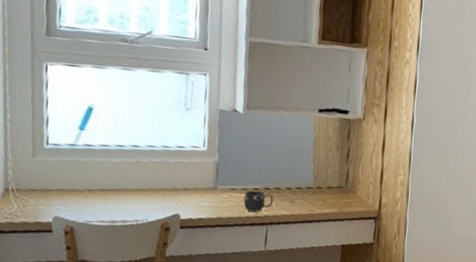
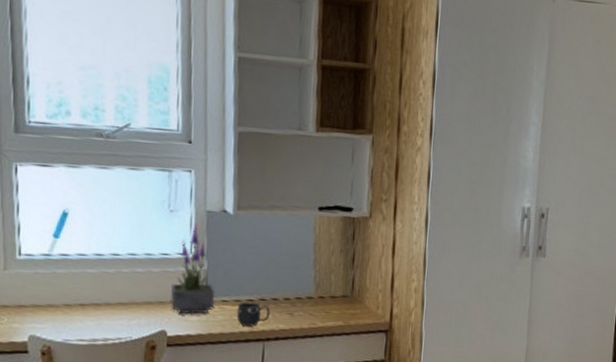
potted plant: none [184,120,225,201] -> present [170,223,215,315]

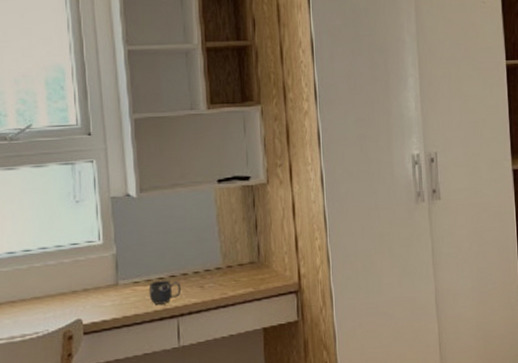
potted plant: present [170,223,215,315] -> none [82,210,127,301]

